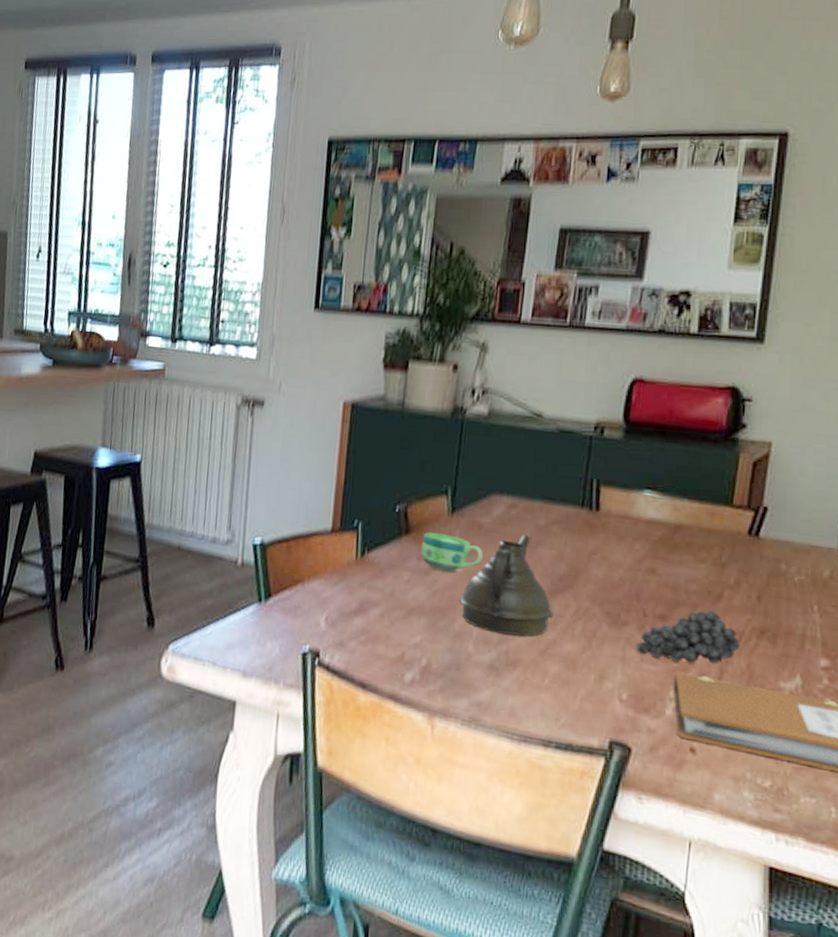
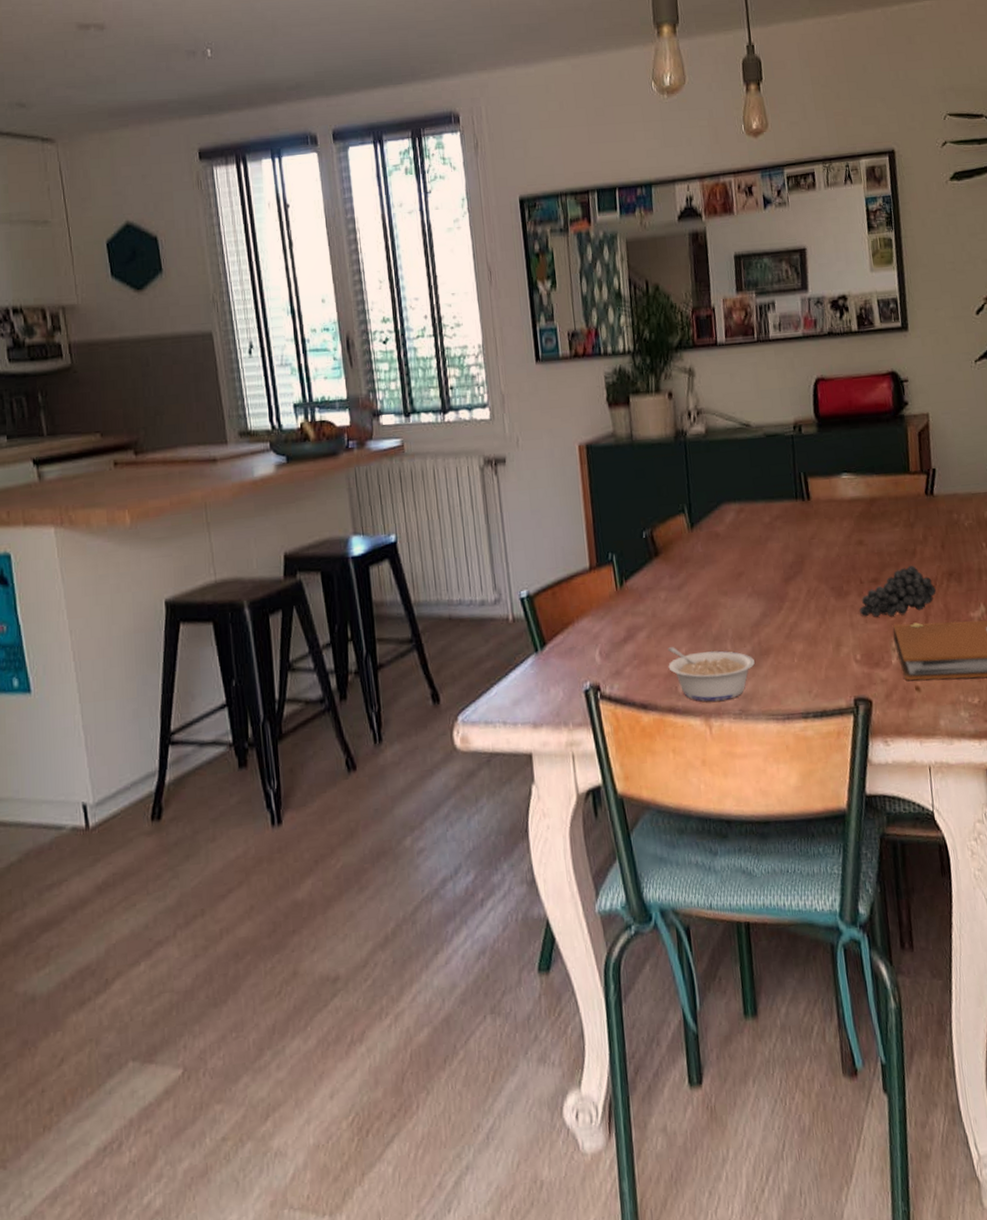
legume: none [397,631,497,703] -> present [667,646,755,702]
cup: present [421,532,484,572] -> none [670,549,725,583]
teapot: present [459,534,554,636] -> none [712,533,791,628]

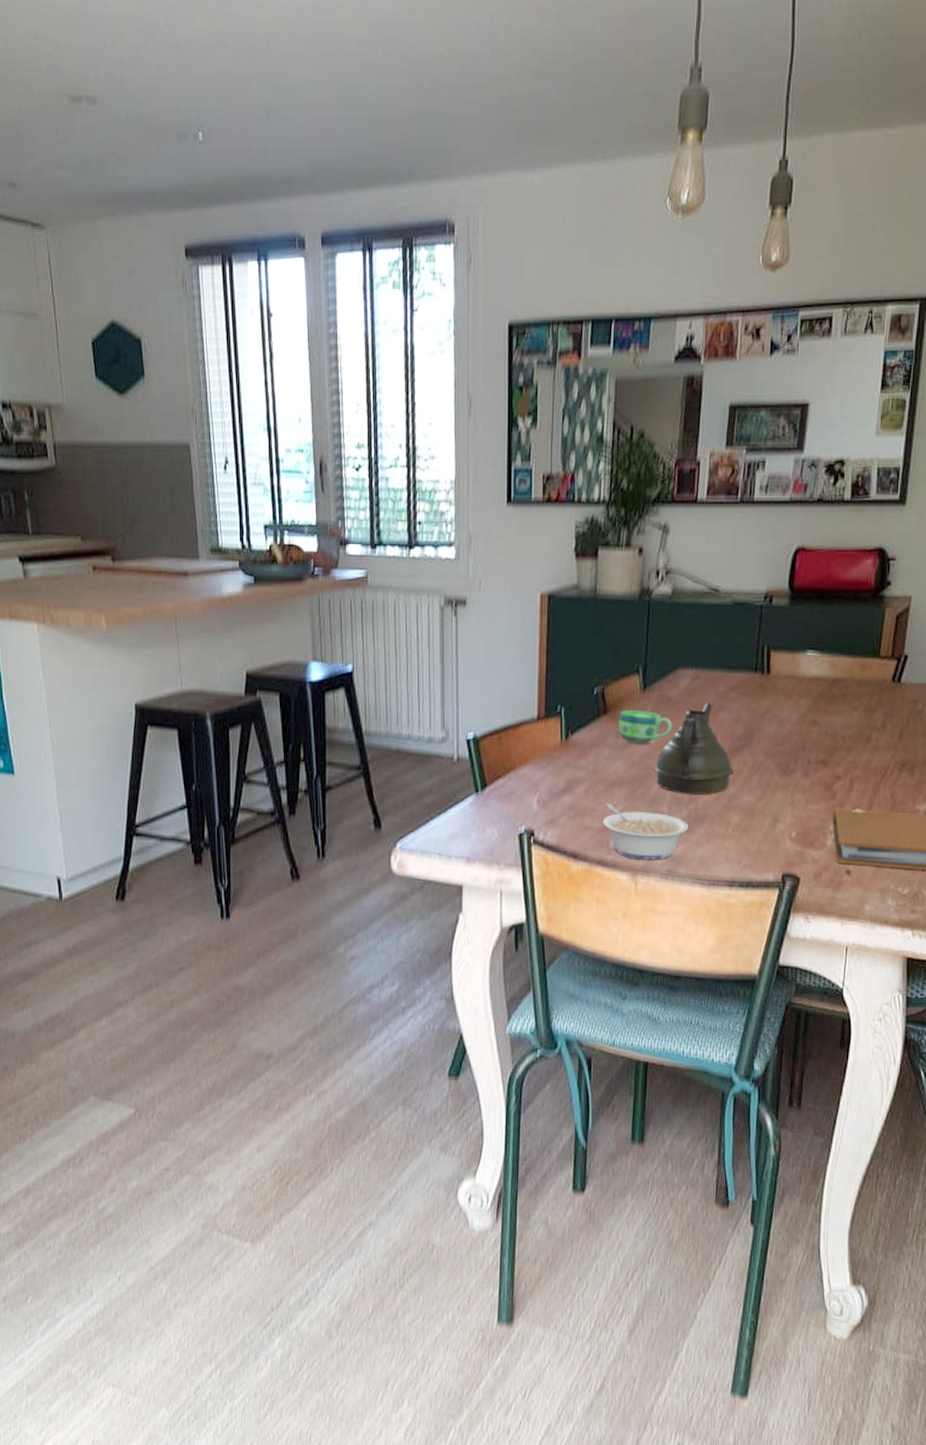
cup: none [670,549,725,583] -> present [619,710,673,744]
teapot: none [712,533,791,628] -> present [654,702,734,794]
fruit: present [860,566,937,617] -> none [802,752,886,800]

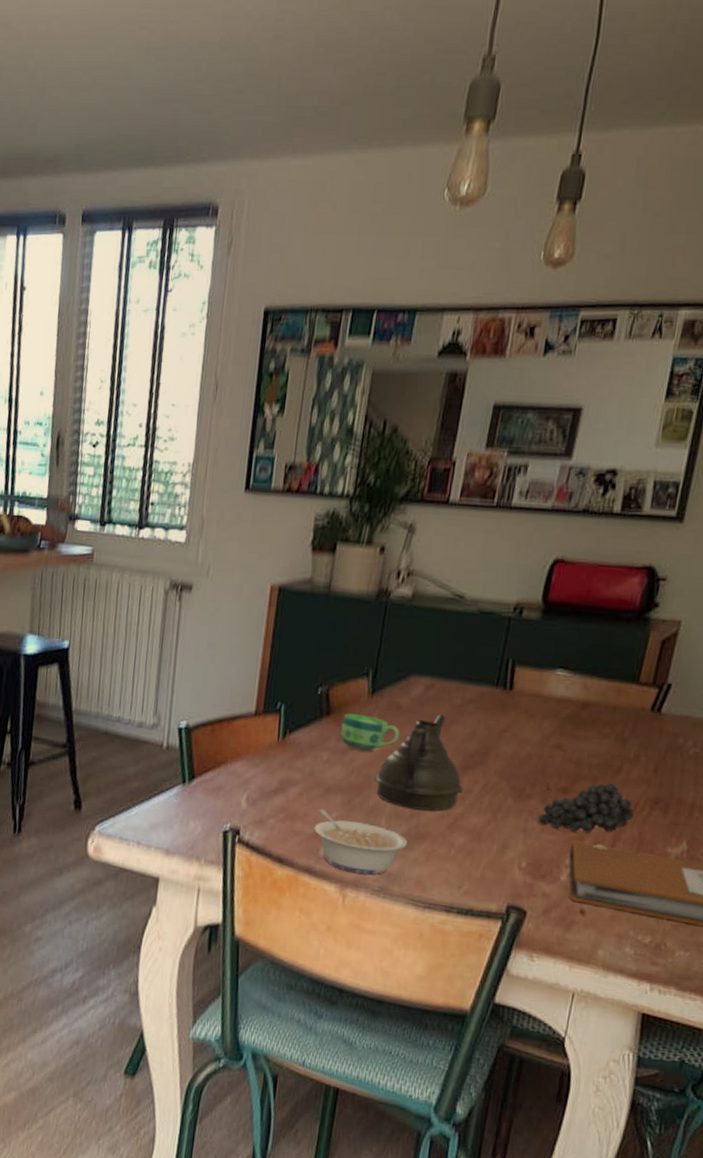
fruit: none [802,752,886,800] -> present [538,783,635,833]

